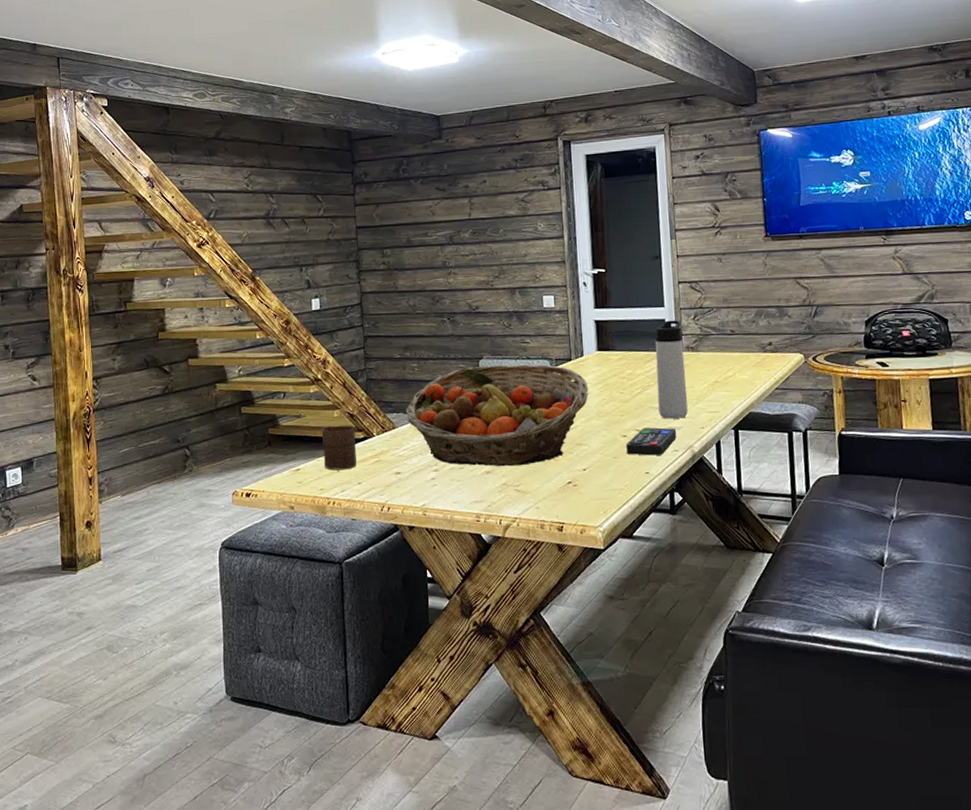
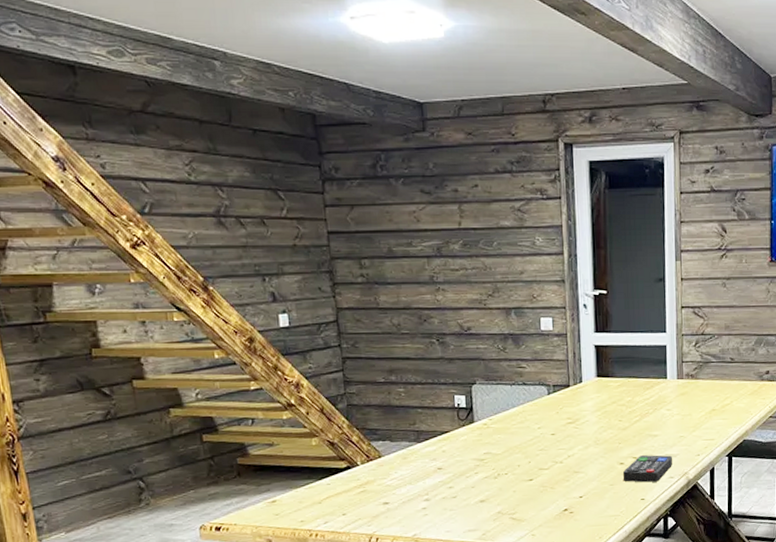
cup: present [321,425,356,471] -> none [298,453,340,502]
fruit basket: present [405,364,589,467] -> none [392,390,587,496]
thermos bottle: present [655,320,689,419] -> none [655,346,686,447]

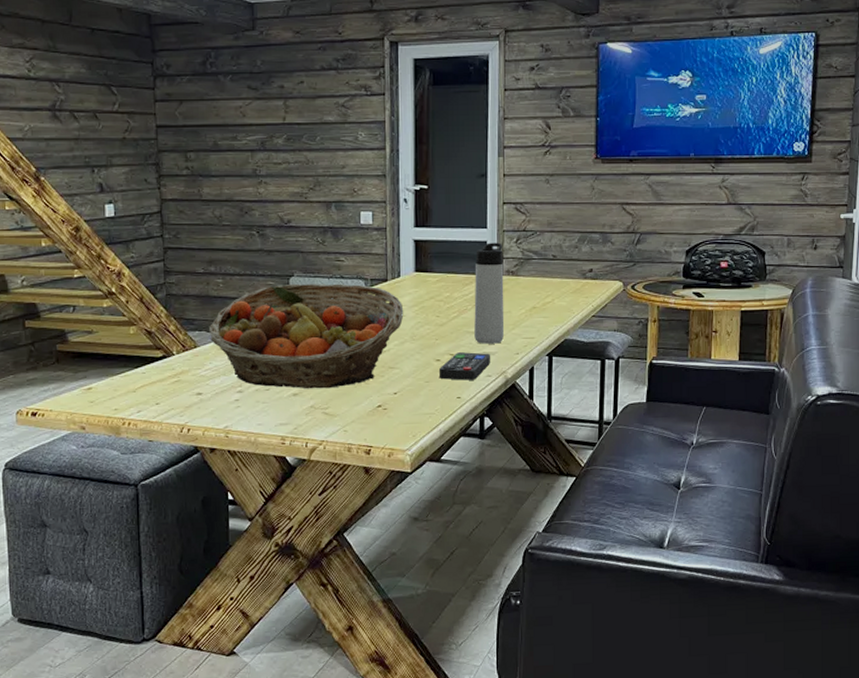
fruit basket: none [392,390,587,496] -> present [208,283,404,389]
thermos bottle: none [655,346,686,447] -> present [474,242,505,344]

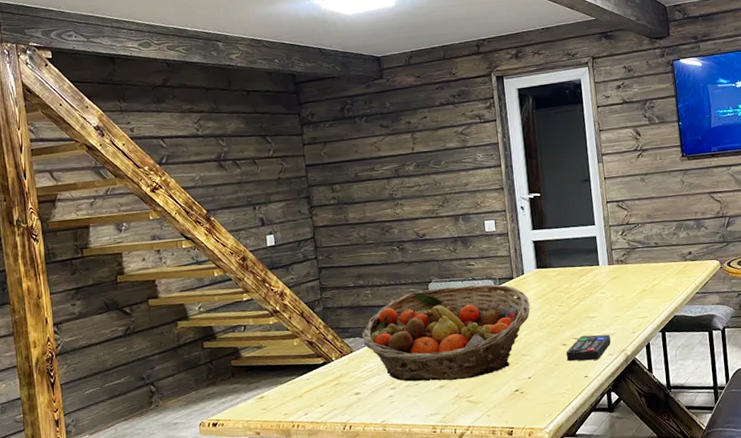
thermos bottle: present [474,242,505,344] -> none [587,236,620,327]

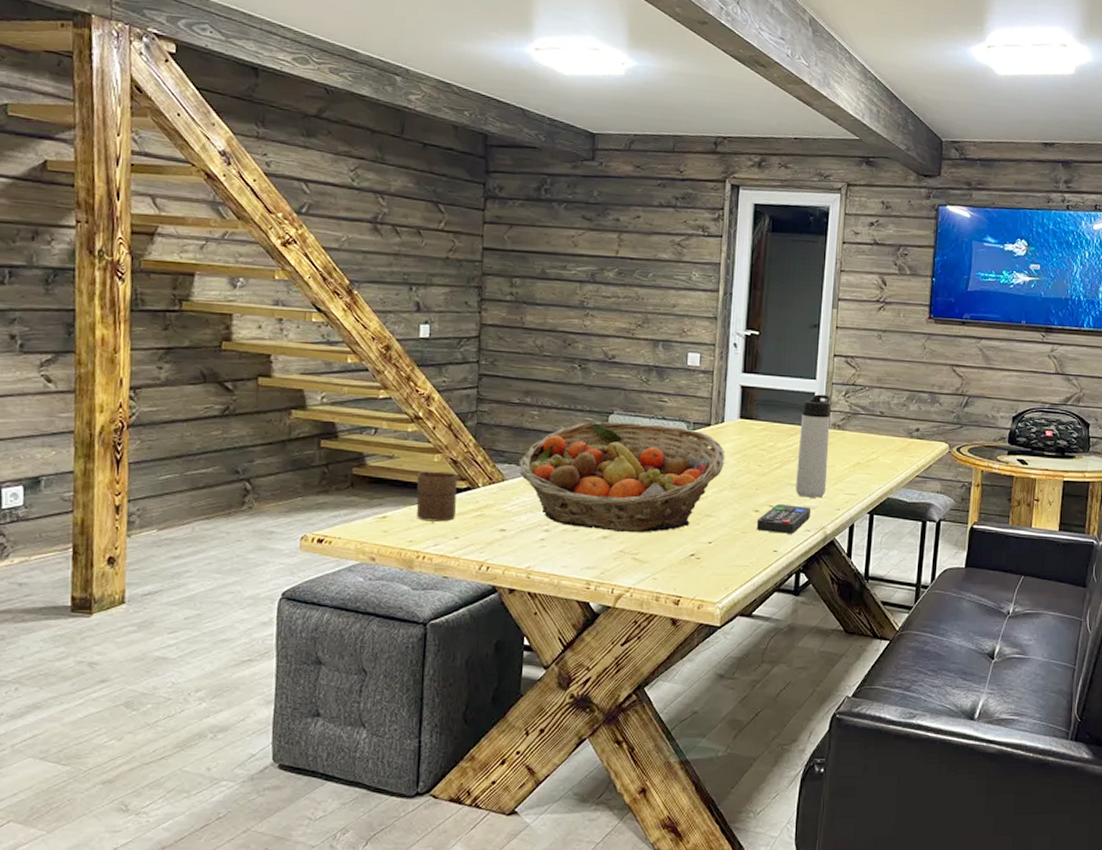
cup: none [282,352,318,396] -> present [416,471,458,522]
thermos bottle: none [587,236,620,327] -> present [796,394,831,498]

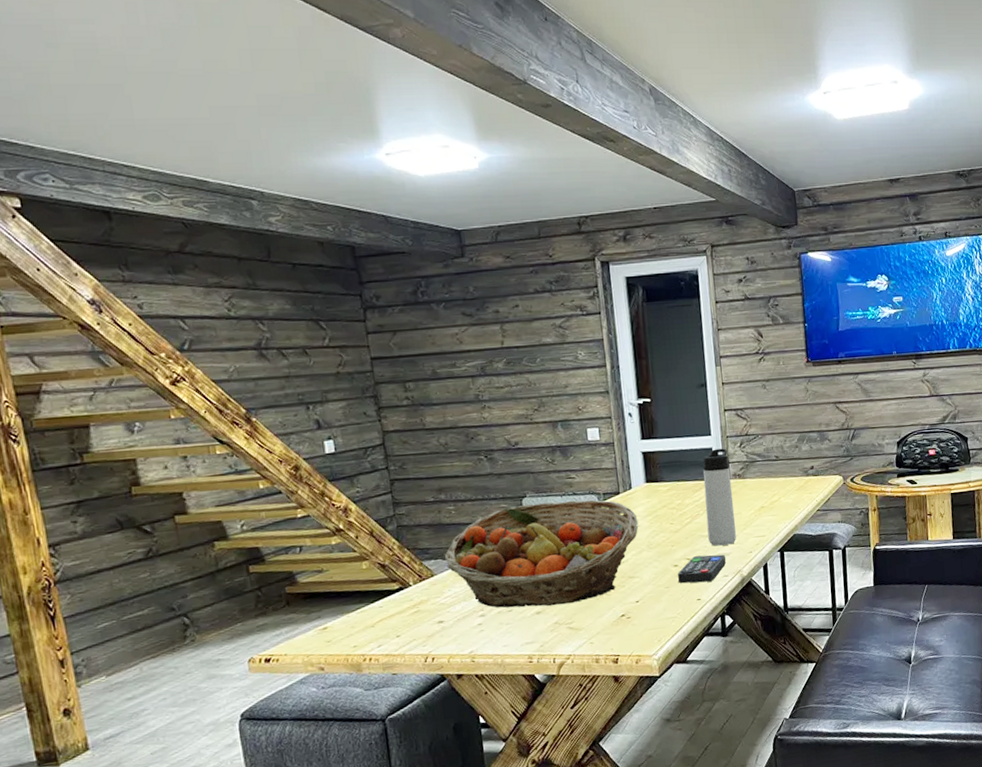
cup: present [416,471,458,522] -> none [348,576,393,626]

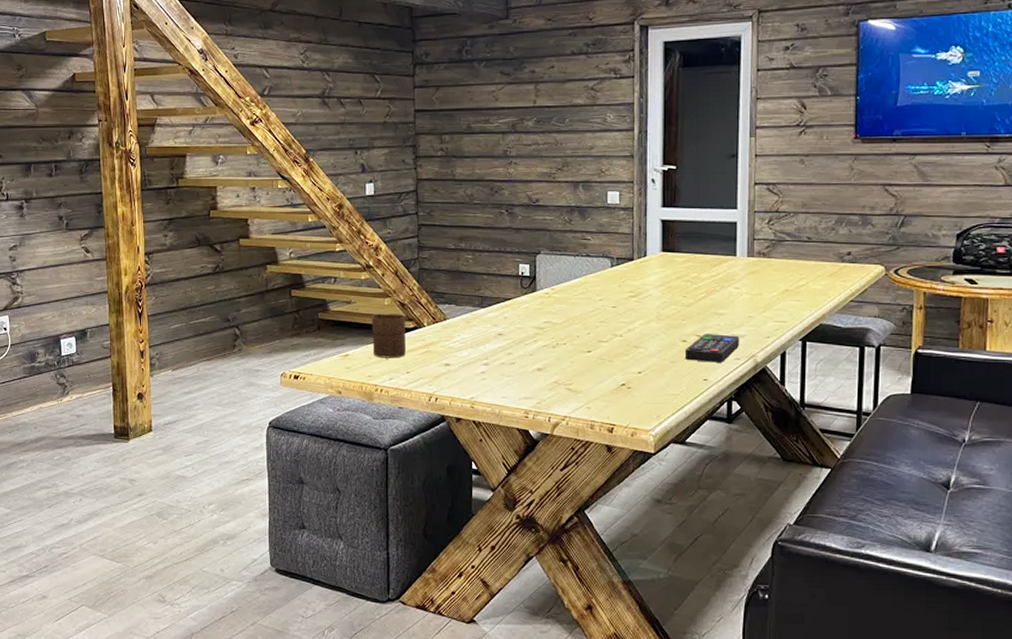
cup: none [348,576,393,626] -> present [371,313,405,358]
fruit basket: present [444,499,639,608] -> none [458,261,650,365]
thermos bottle: present [702,448,737,546] -> none [722,223,755,326]

